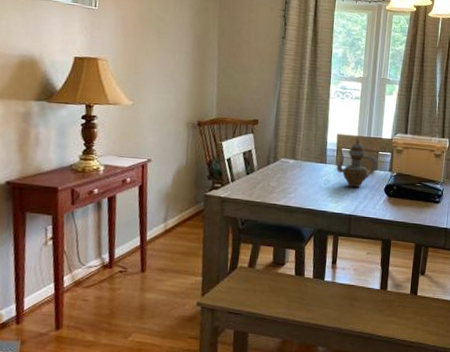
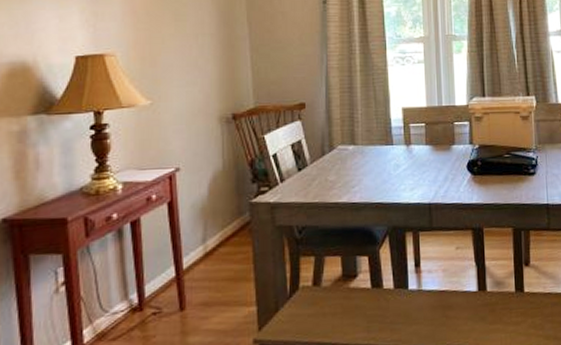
teapot: present [336,138,378,188] -> none [405,109,455,170]

